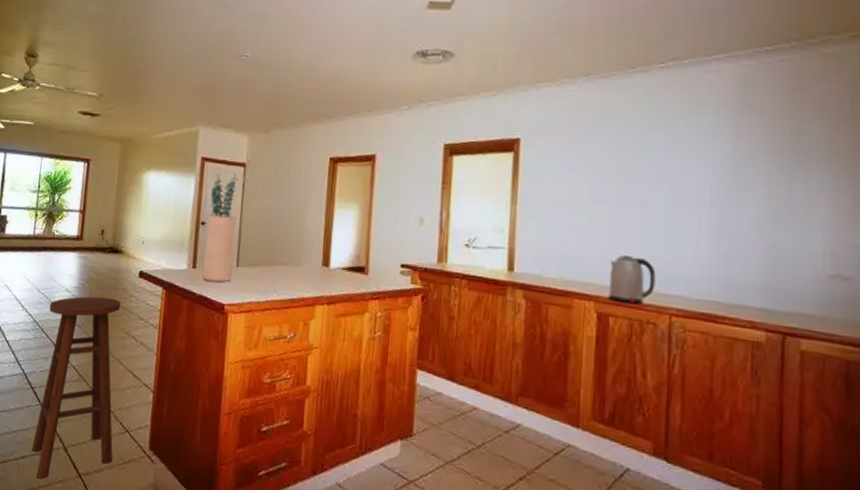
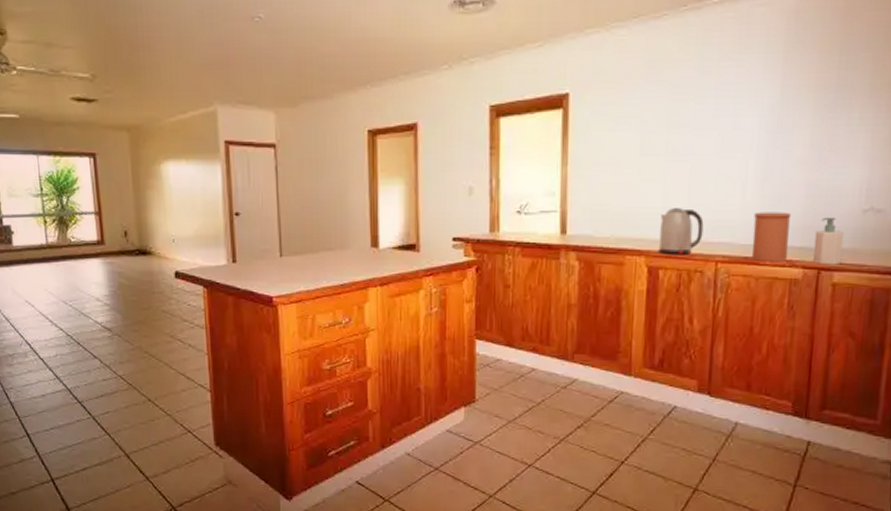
bar stool: present [32,296,121,479] -> none [81,302,179,487]
vase: present [203,174,239,283] -> none [240,156,276,275]
canister: none [708,267,750,322] -> present [752,212,792,261]
soap bottle: none [776,279,810,332] -> present [812,217,845,265]

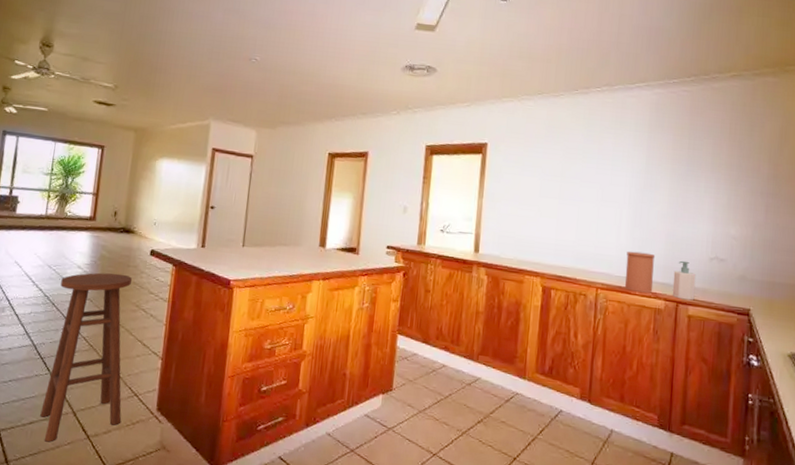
bar stool: none [81,302,179,487] -> present [40,272,132,442]
kettle: present [659,208,704,254] -> none [552,241,588,280]

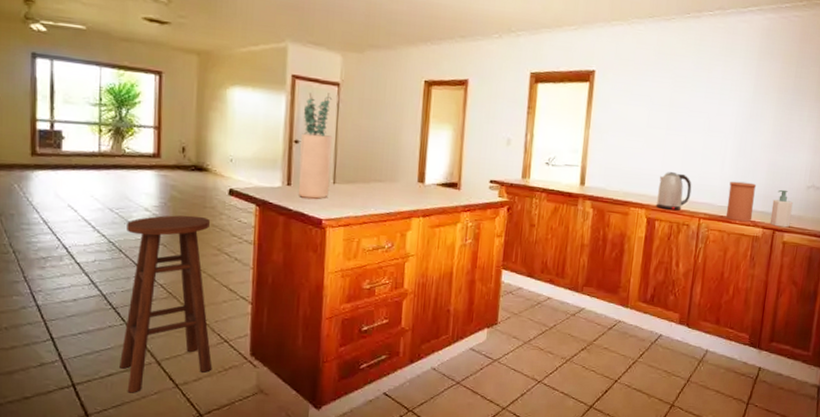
vase: none [211,163,246,261] -> present [298,92,333,199]
kettle: none [552,241,588,280] -> present [657,172,692,210]

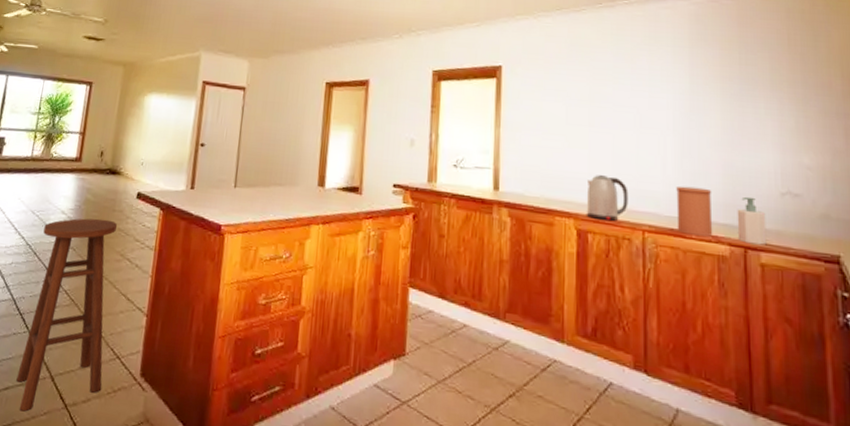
vase: present [298,92,333,199] -> none [201,97,238,204]

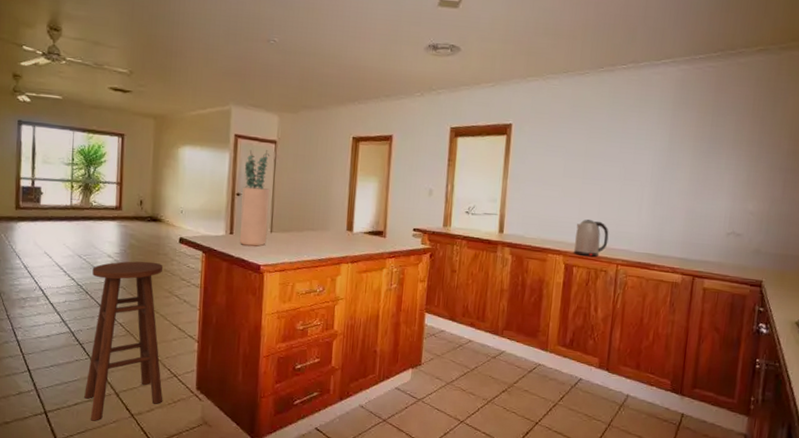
vase: none [201,97,238,204] -> present [239,150,270,247]
canister: present [676,185,713,237] -> none [644,228,675,268]
soap bottle: present [737,196,767,246] -> none [689,236,713,274]

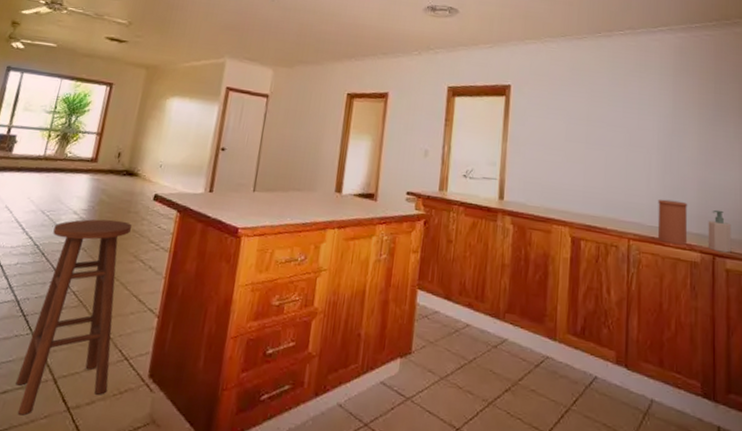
vase: present [239,150,270,247] -> none [219,103,261,207]
kettle: present [574,219,609,257] -> none [580,187,617,230]
canister: none [644,228,675,268] -> present [657,199,688,245]
soap bottle: none [689,236,713,274] -> present [708,209,732,253]

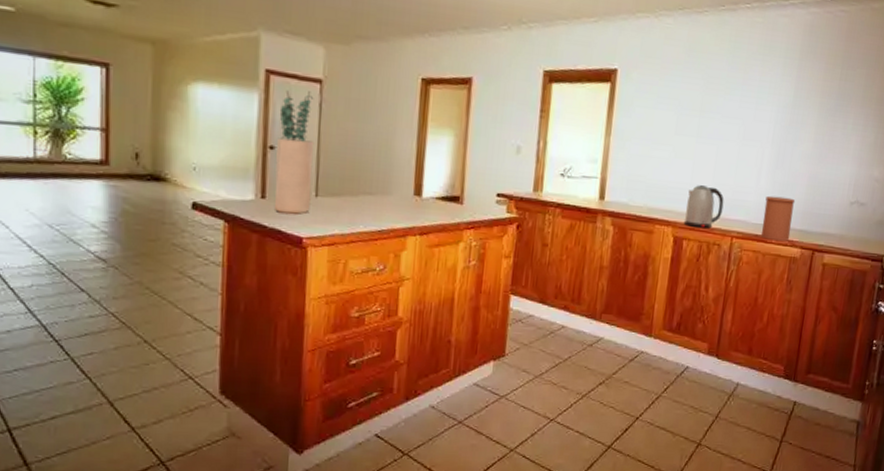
bar stool: present [15,219,132,416] -> none [64,232,175,439]
vase: none [219,103,261,207] -> present [274,90,314,214]
kettle: none [580,187,617,230] -> present [684,185,724,228]
soap bottle: present [708,209,732,253] -> none [808,205,835,248]

